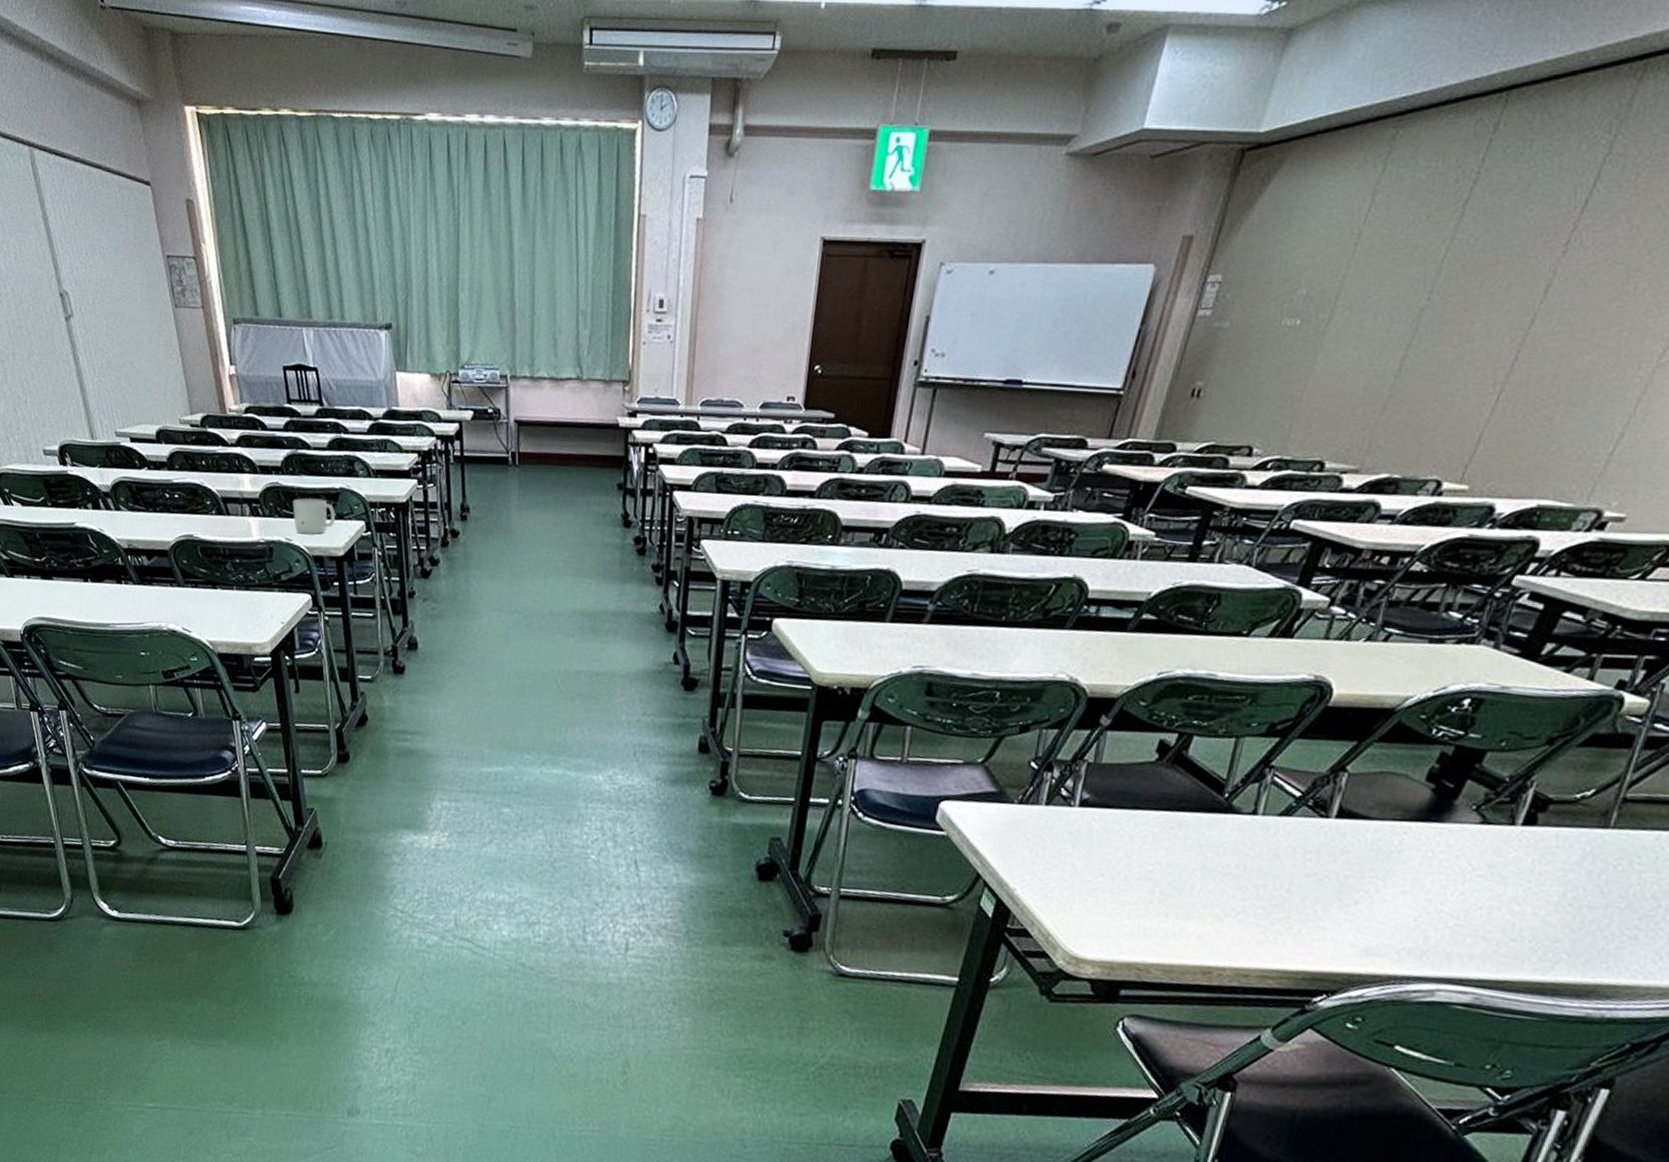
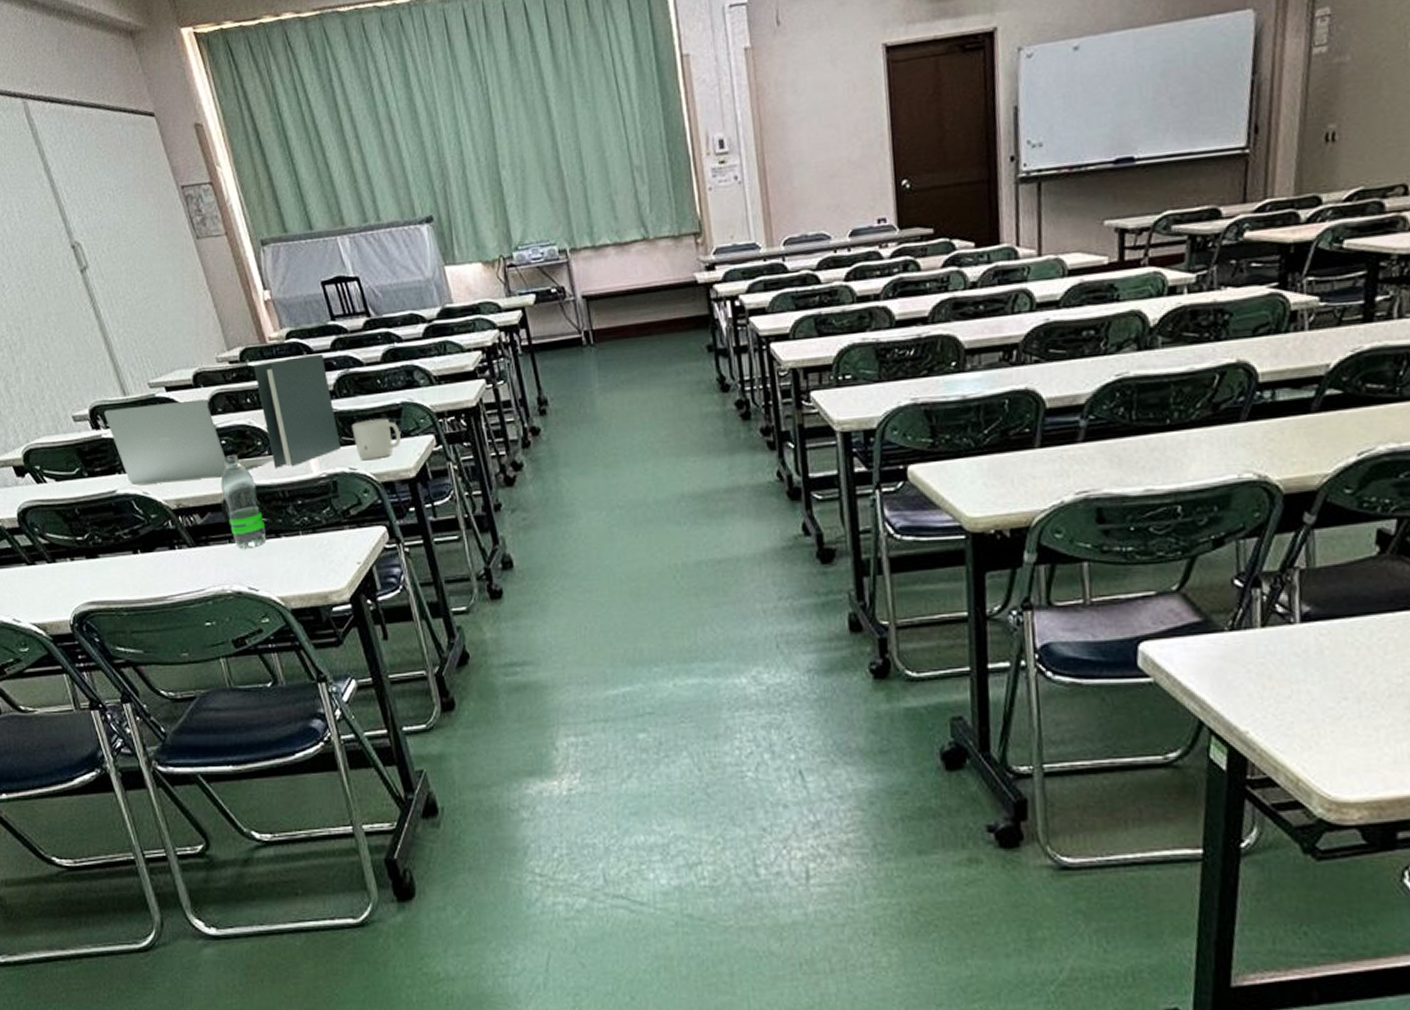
laptop: none [72,449,220,527] -> present [104,399,274,486]
bottle: none [169,508,205,595] -> present [221,453,267,551]
binder: none [211,431,281,529] -> present [253,353,342,468]

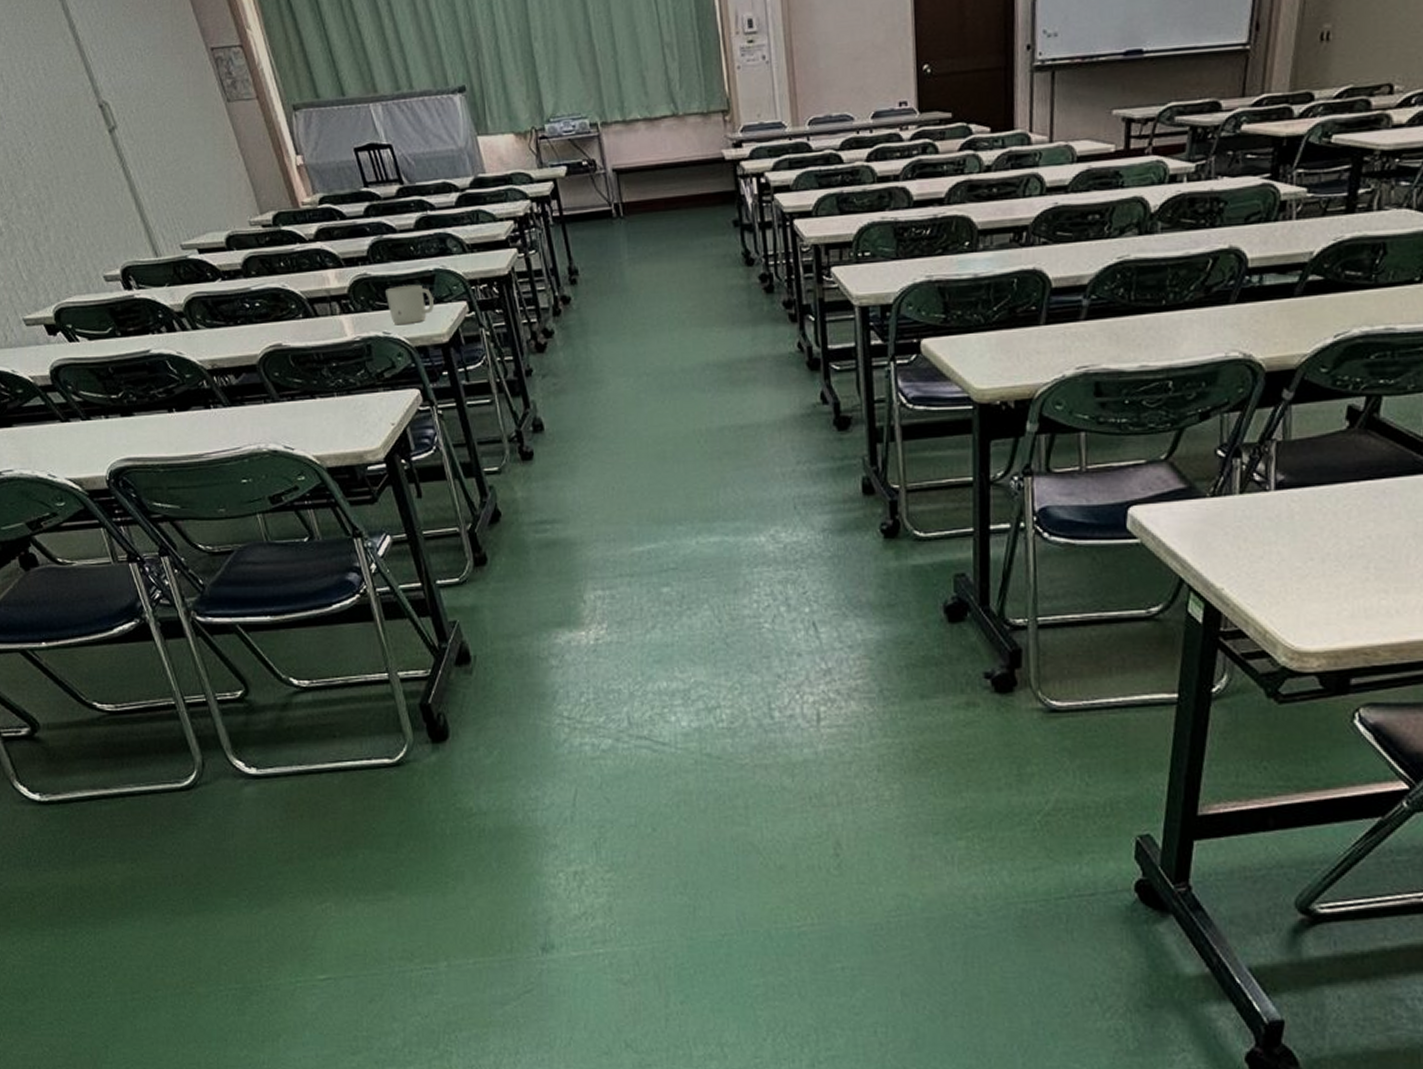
laptop: present [104,399,274,486] -> none [136,262,309,346]
bottle: present [221,453,267,551] -> none [255,316,302,411]
binder: present [253,353,342,468] -> none [286,219,375,331]

